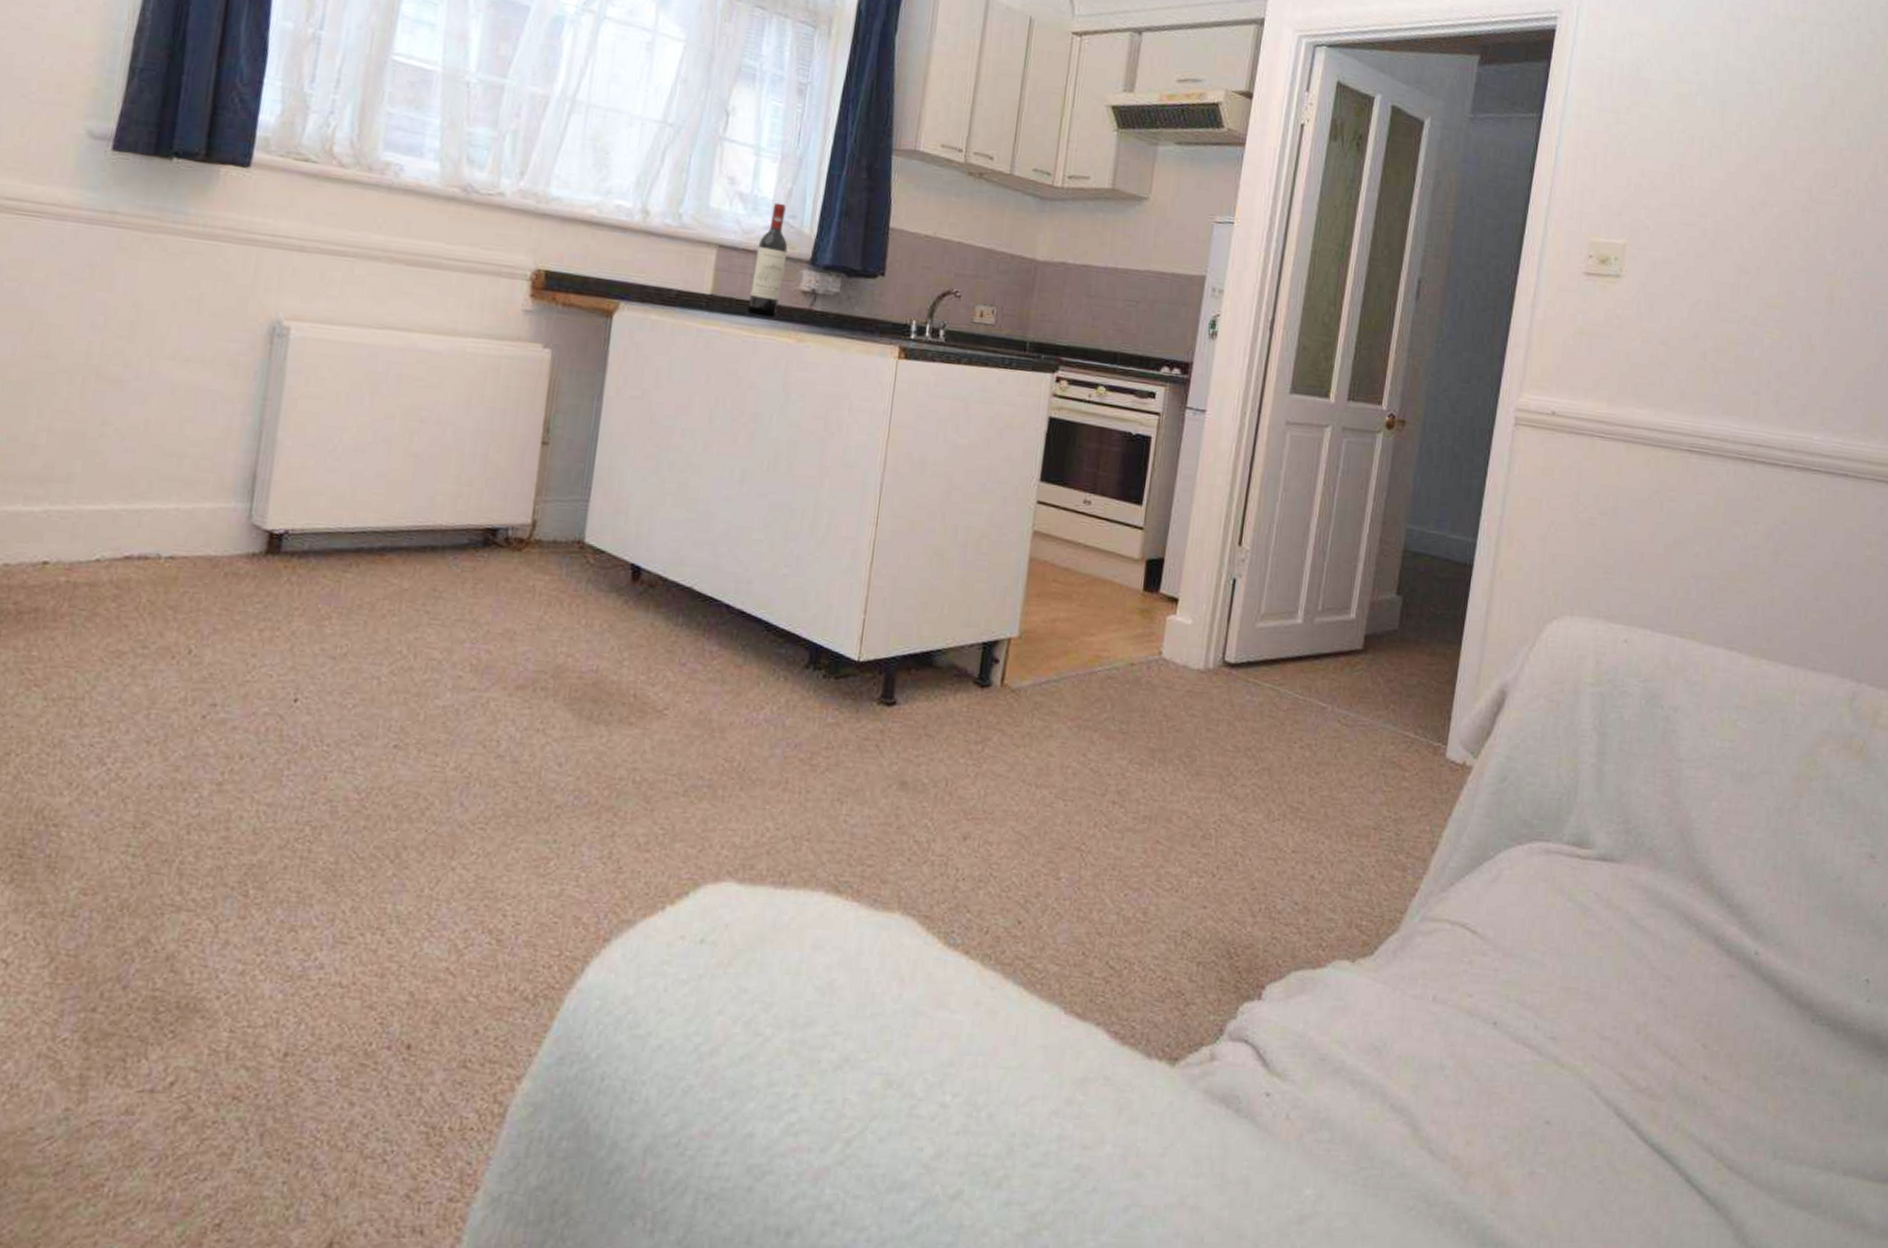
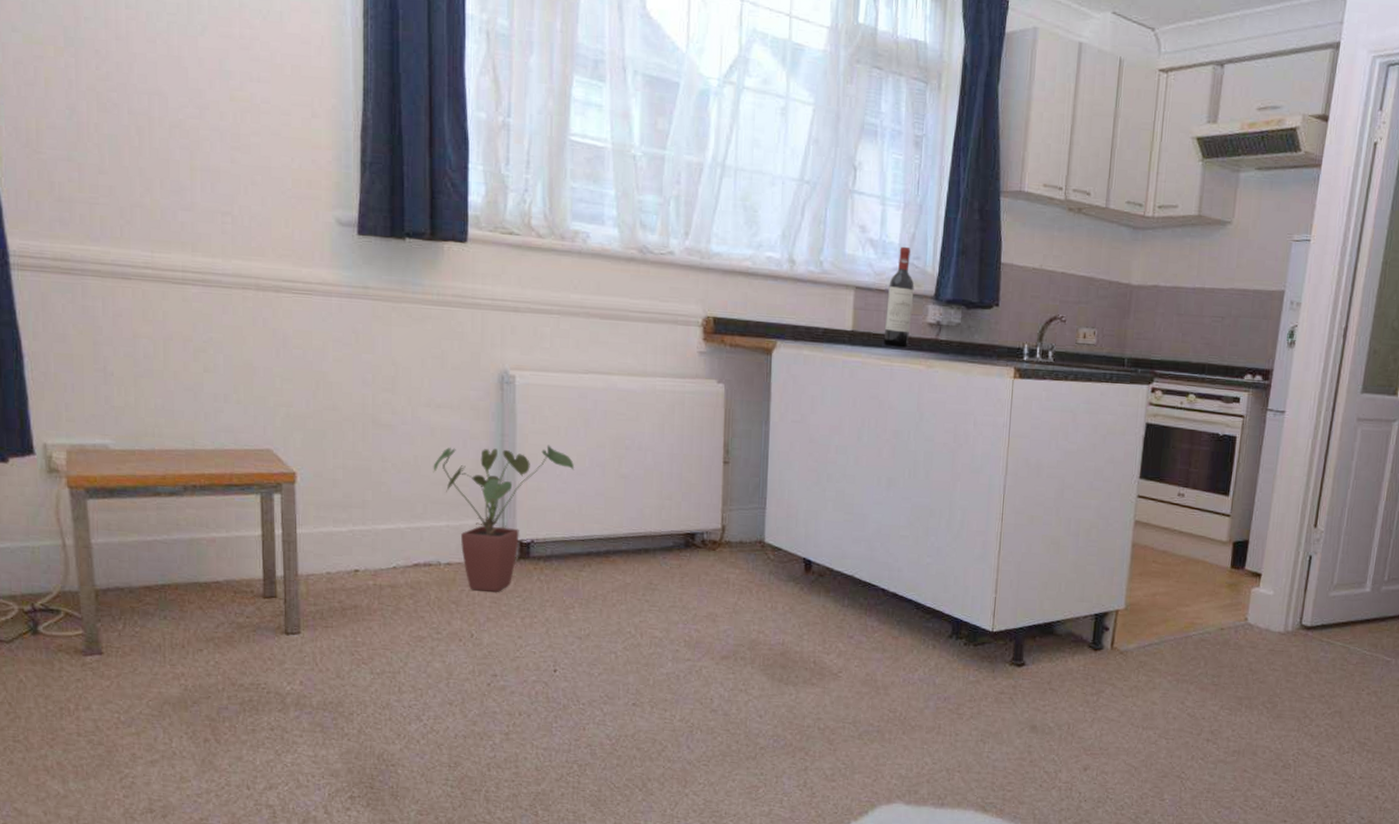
house plant: none [167,411,353,596] -> present [433,445,575,592]

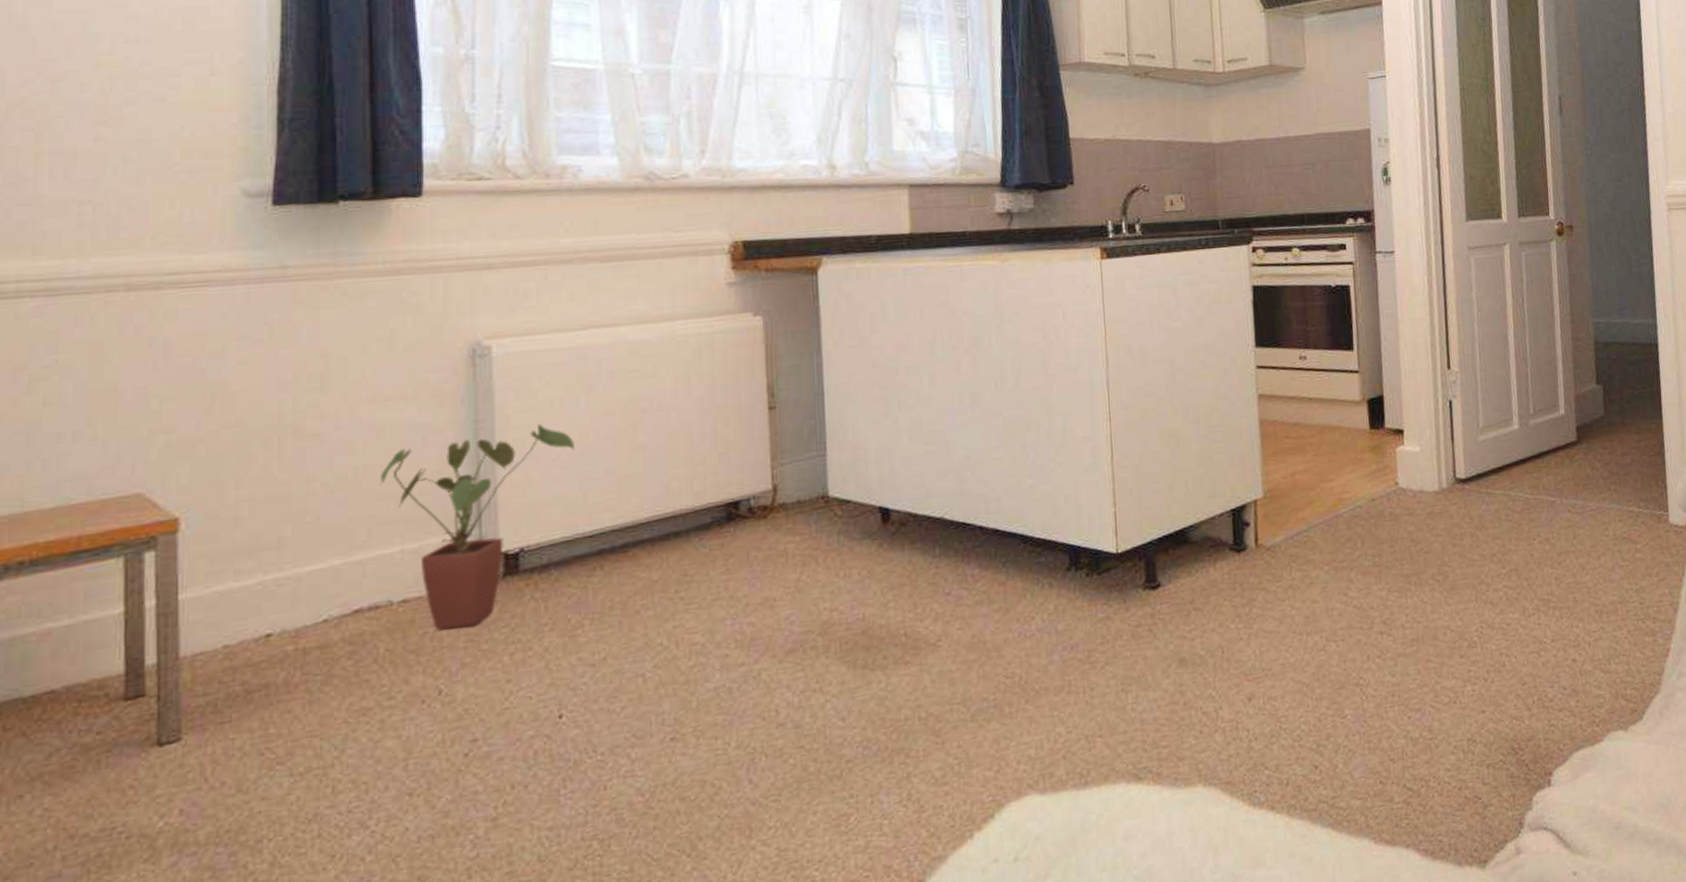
wine bottle: present [883,246,915,348] -> none [946,134,978,245]

